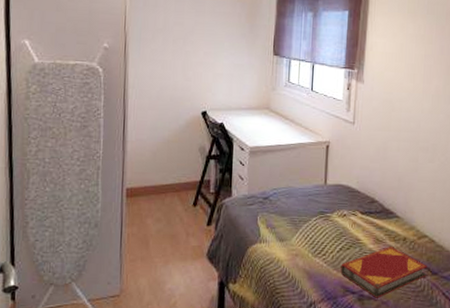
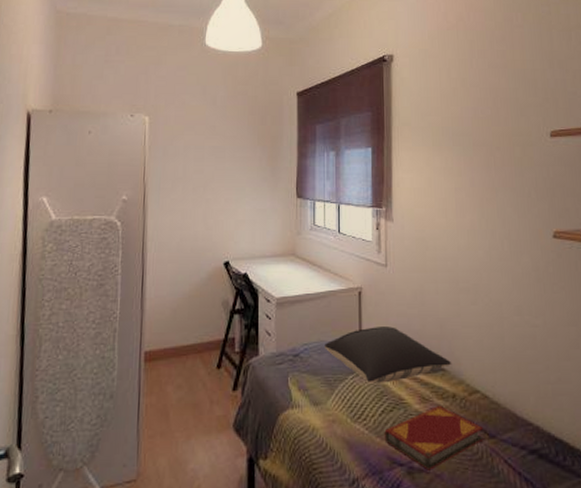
pillow: none [292,177,405,226] -> present [325,326,451,384]

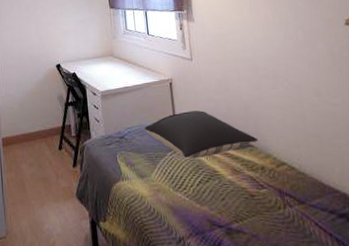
hardback book: present [384,406,483,470] -> none [203,177,294,231]

